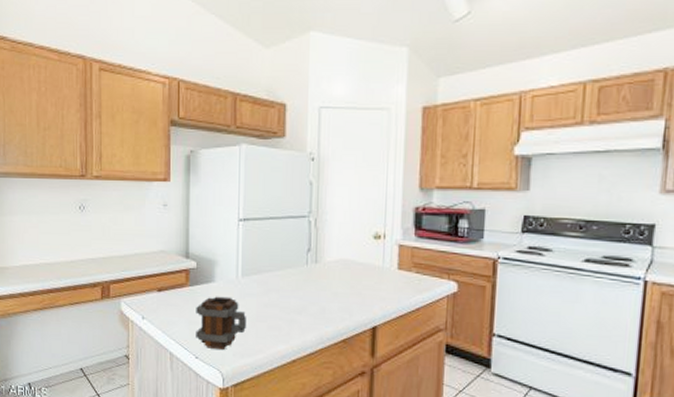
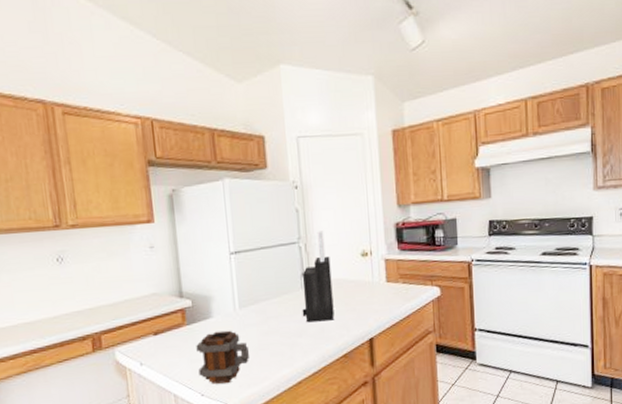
knife block: none [304,207,340,302] -> present [302,230,335,323]

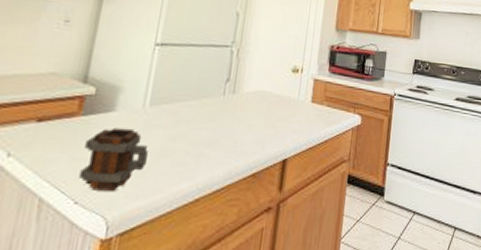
knife block: present [302,230,335,323] -> none [217,38,261,134]

